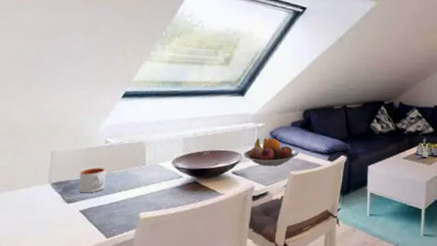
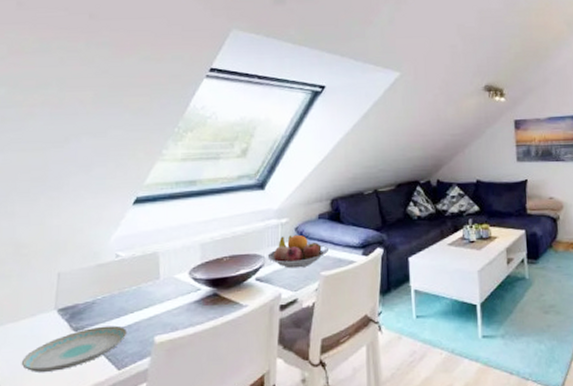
plate: none [19,200,115,235] -> present [22,325,127,372]
mug: present [79,168,106,193] -> none [88,286,117,318]

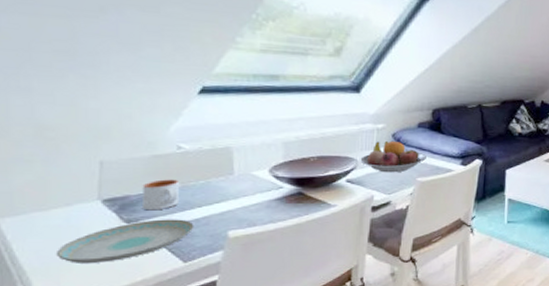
mug: none [88,286,117,318] -> present [142,179,180,211]

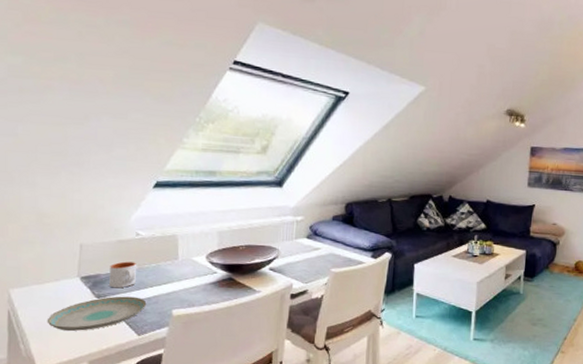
fruit bowl: present [360,140,426,173] -> none [281,232,340,263]

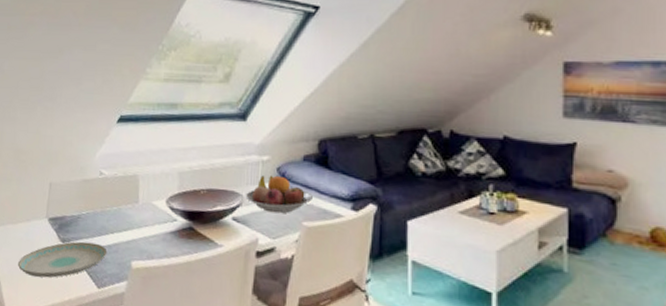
mug: present [109,261,137,288] -> none [73,203,100,233]
fruit bowl: none [281,232,340,263] -> present [245,175,313,214]

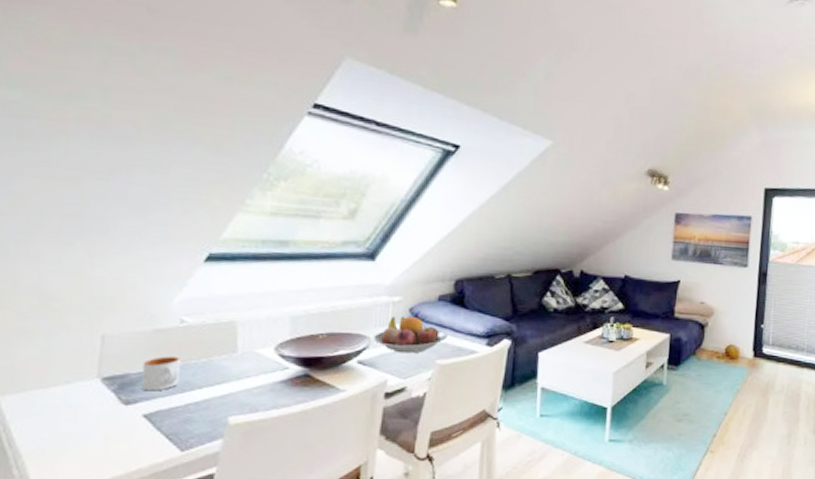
plate: present [18,241,107,278] -> none [54,401,194,448]
mug: none [73,203,100,233] -> present [142,356,181,391]

